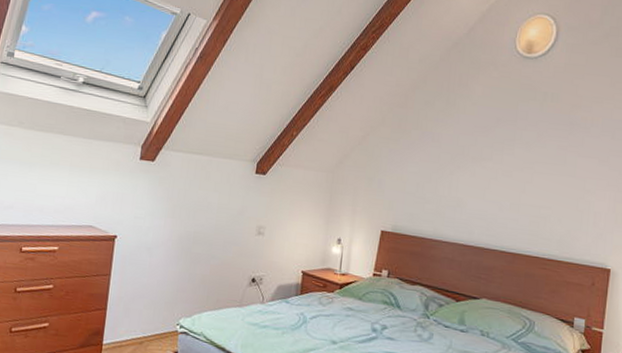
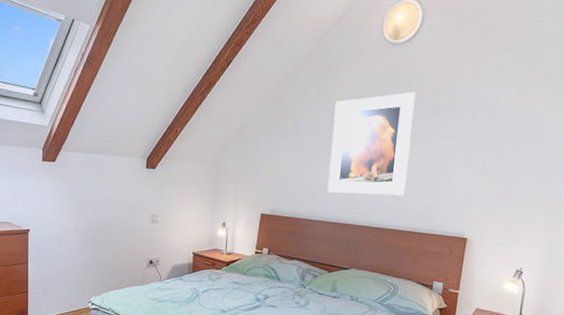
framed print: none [455,107,551,219] -> present [327,91,416,196]

